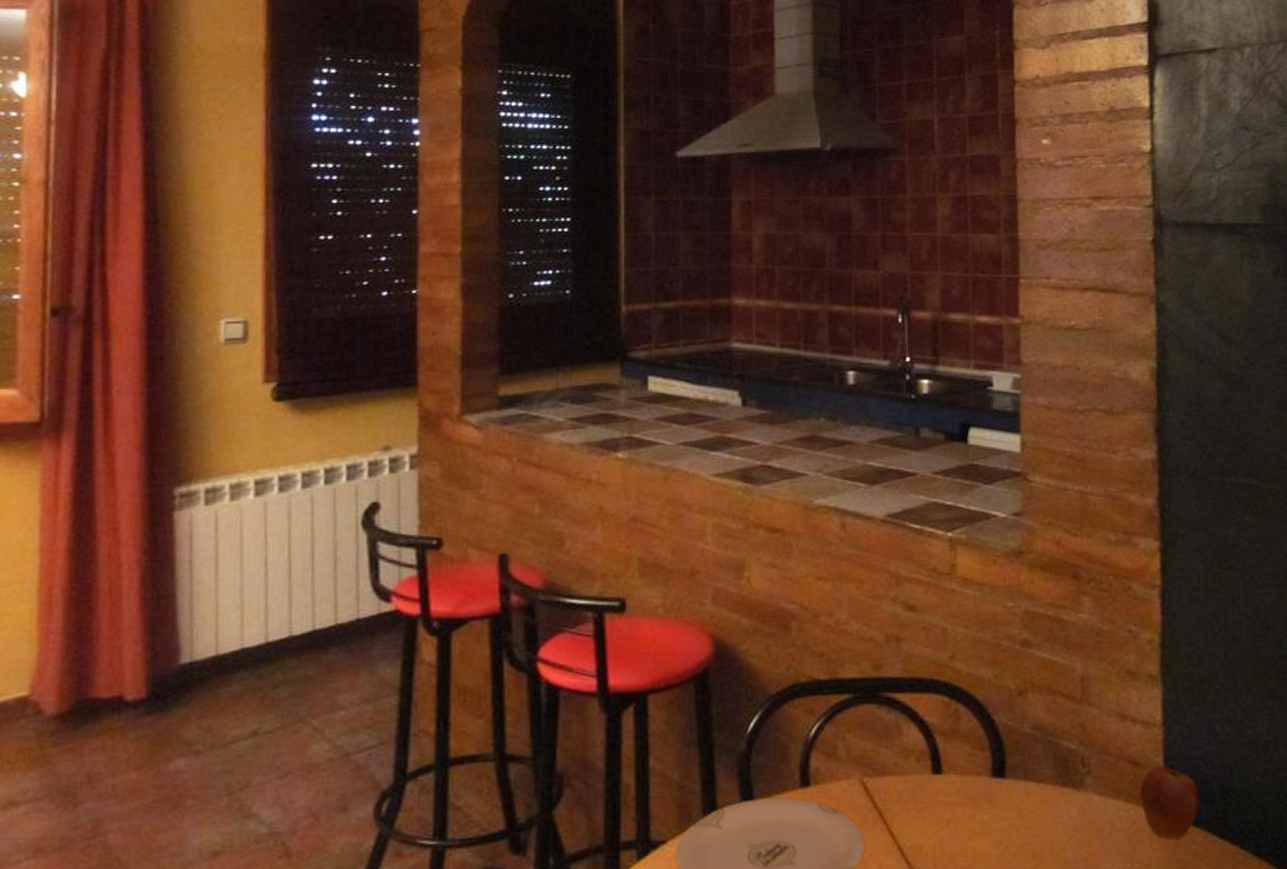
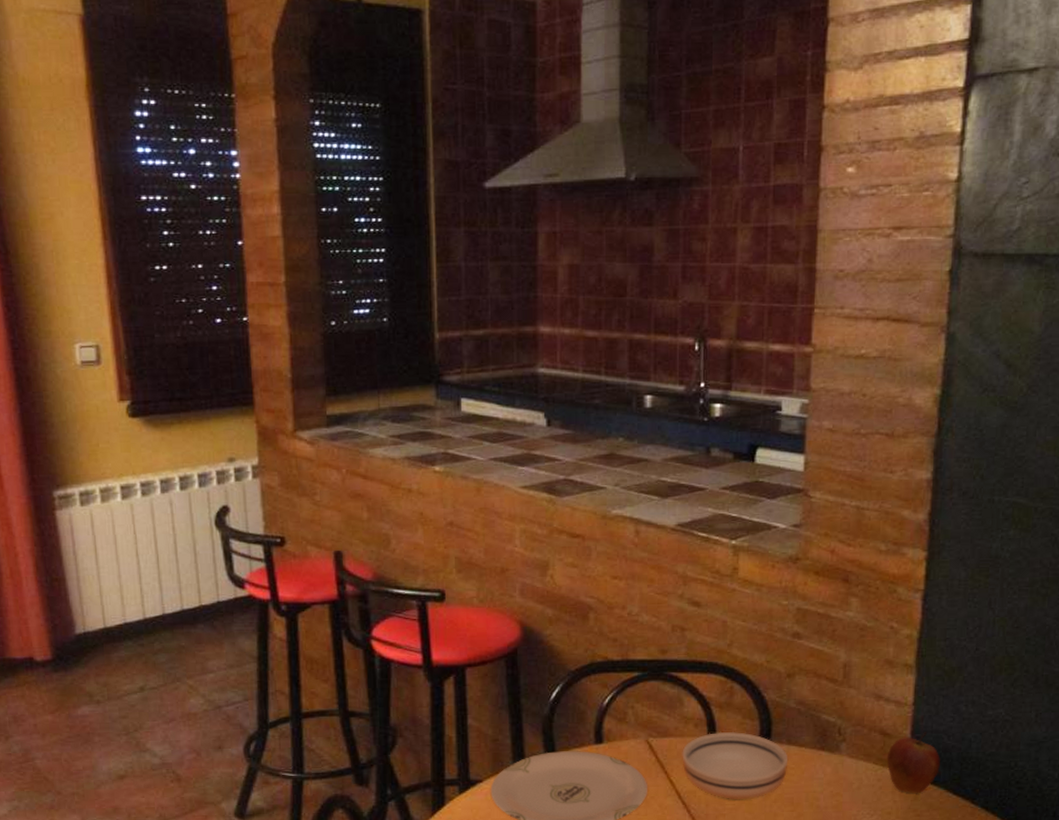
bowl: none [903,765,1028,856] -> present [682,731,789,800]

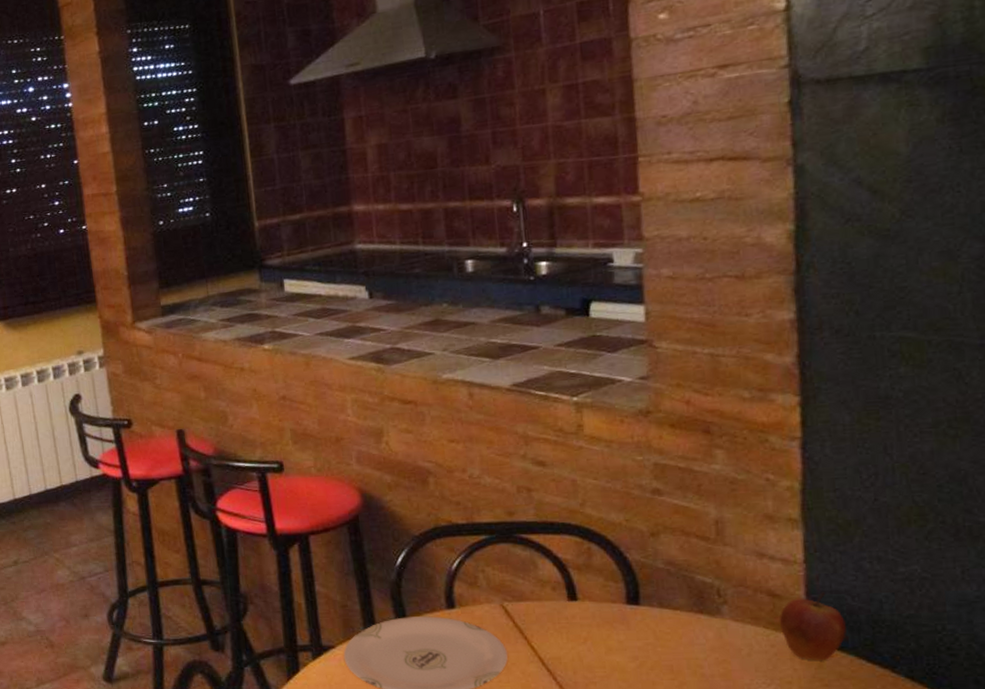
bowl: present [682,731,789,800] -> none [541,594,663,667]

